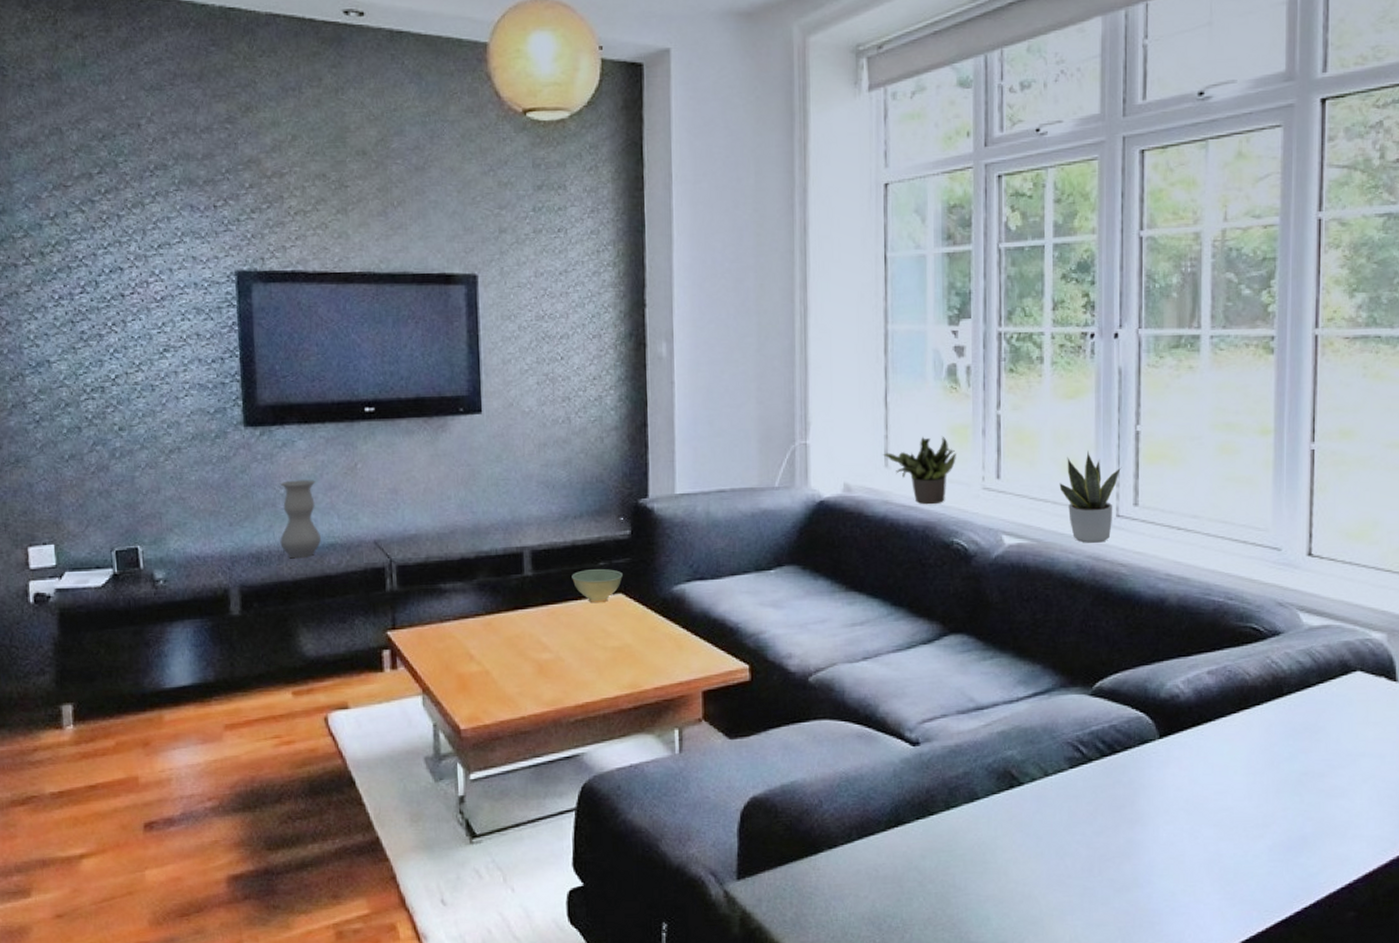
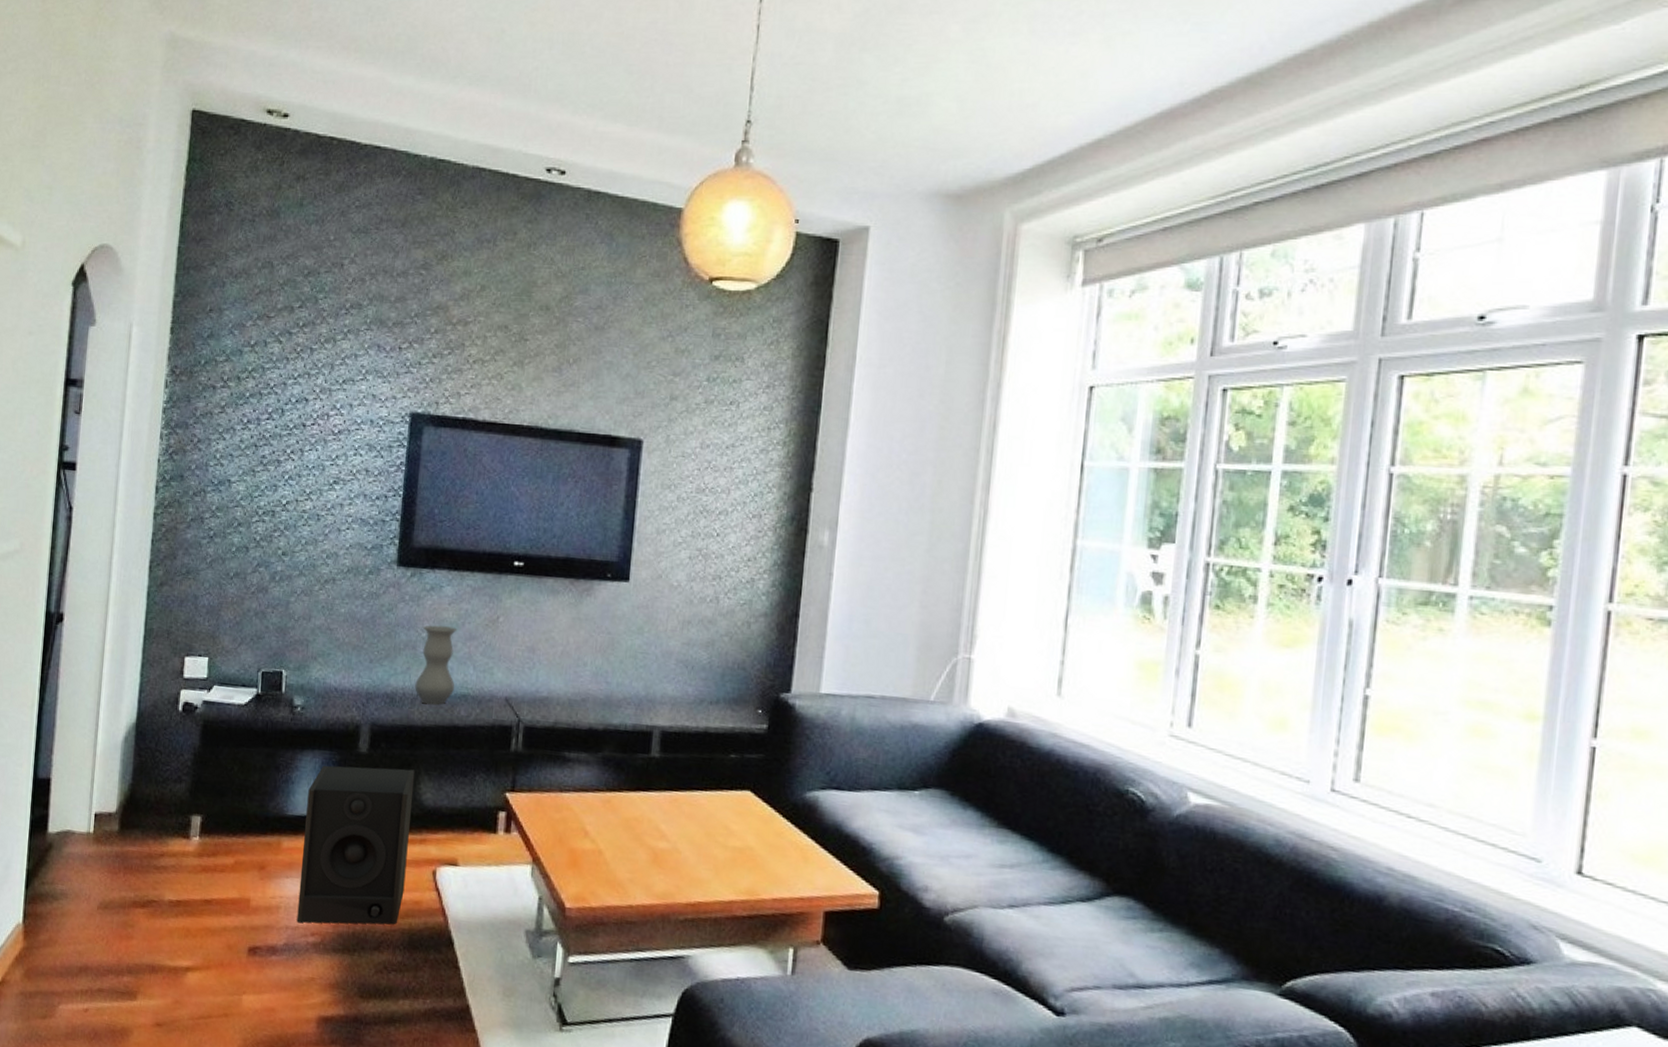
studio monitor: none [183,624,298,791] -> present [297,765,415,925]
bowl: present [572,569,623,603] -> none [700,760,754,798]
potted plant: present [883,436,956,504] -> none [1056,667,1142,745]
potted plant: present [1059,450,1121,543] -> none [1263,709,1342,818]

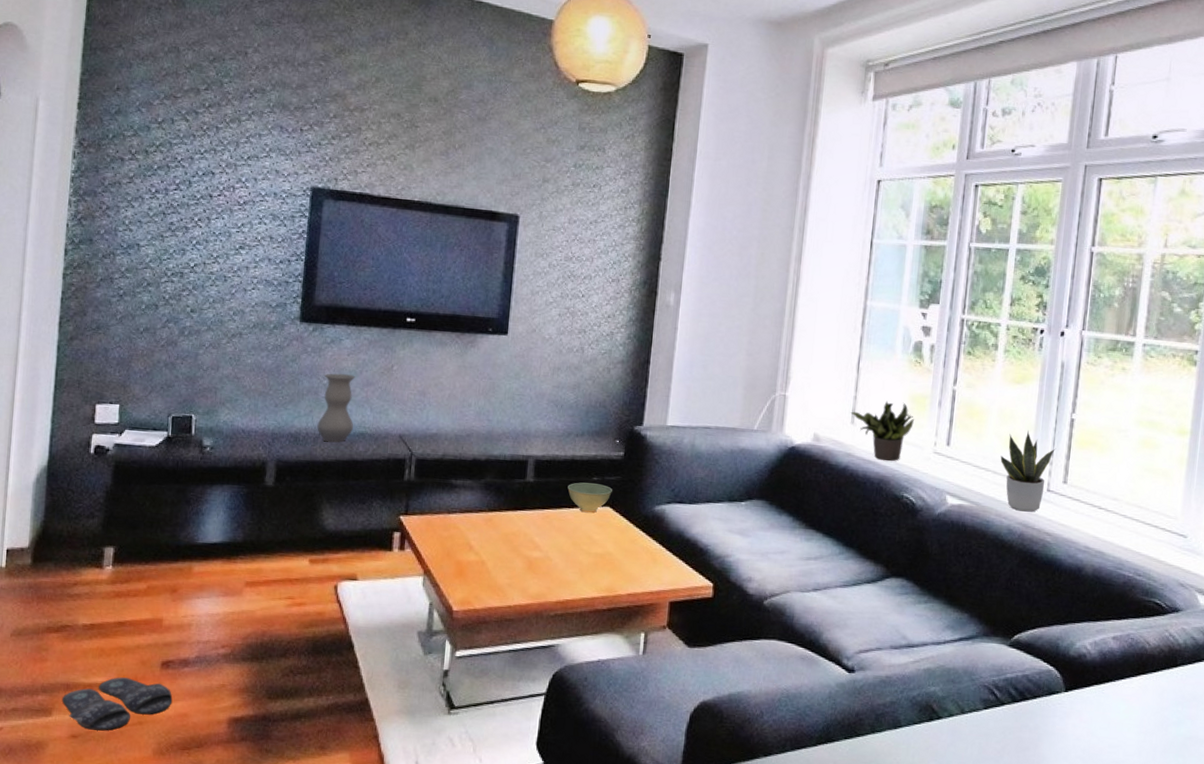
slippers: none [147,961,260,1021] -> present [62,677,173,731]
studio monitor: present [297,765,415,925] -> none [208,498,318,638]
bowl: none [700,760,754,798] -> present [567,482,612,513]
potted plant: none [1056,667,1142,745] -> present [850,401,914,461]
potted plant: none [1263,709,1342,818] -> present [1000,430,1055,512]

